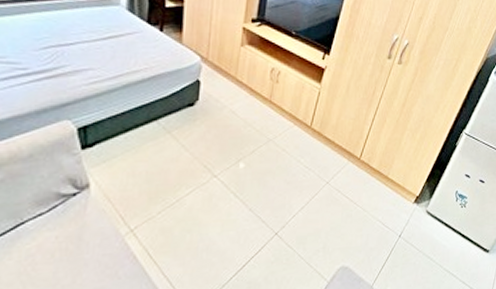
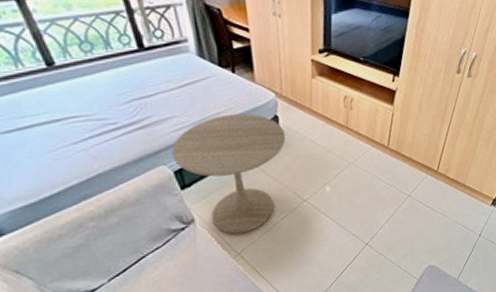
side table: none [80,74,205,207] -> present [172,113,286,235]

